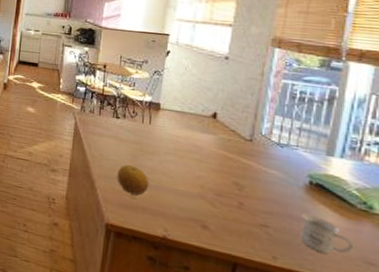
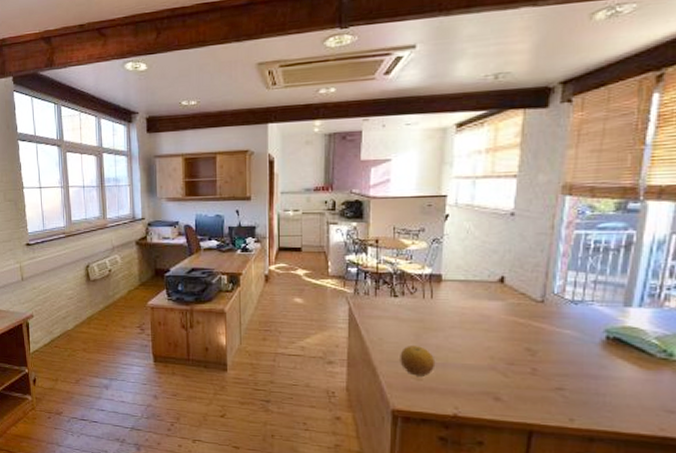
mug: present [300,213,355,254] -> none [597,370,654,408]

